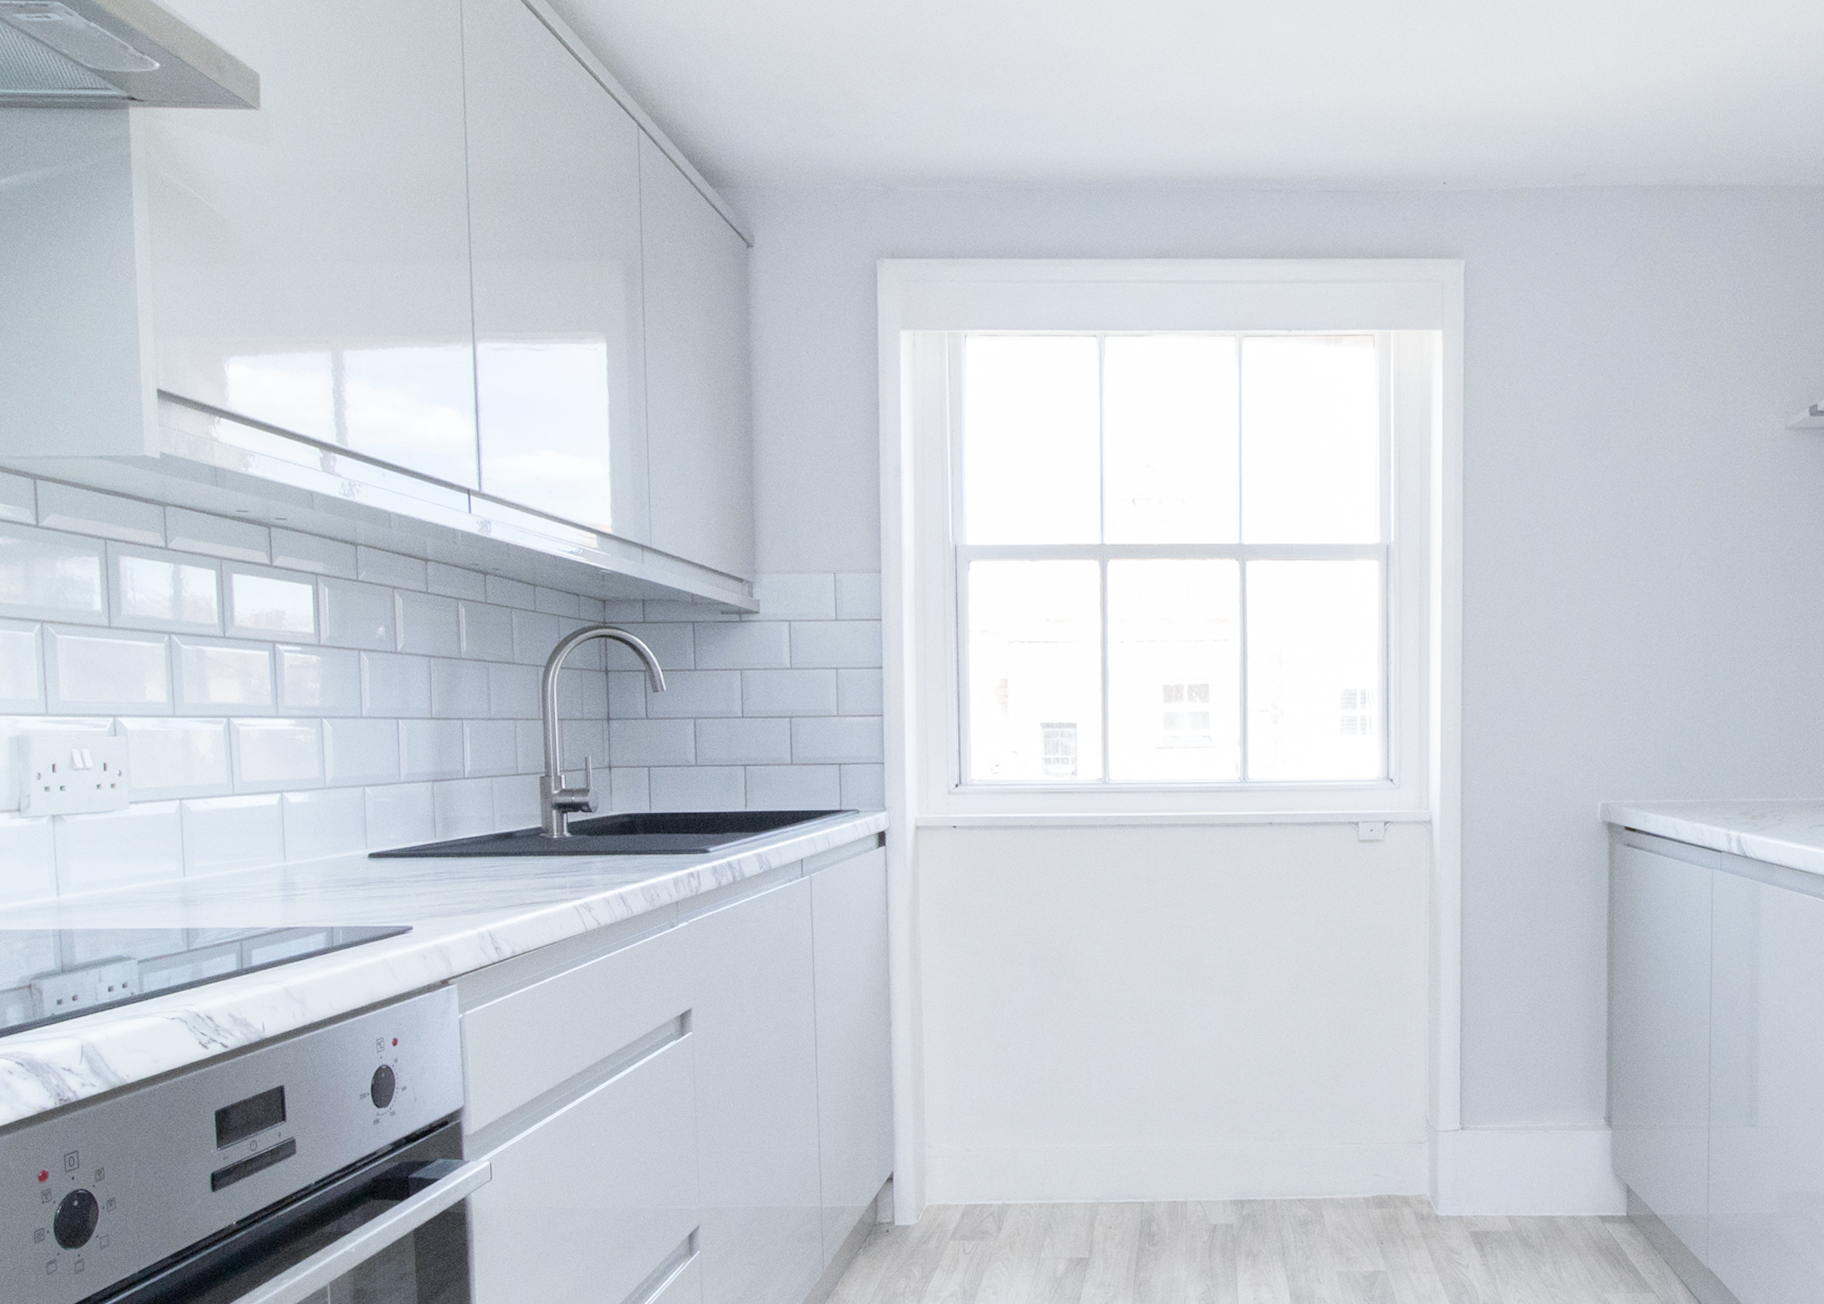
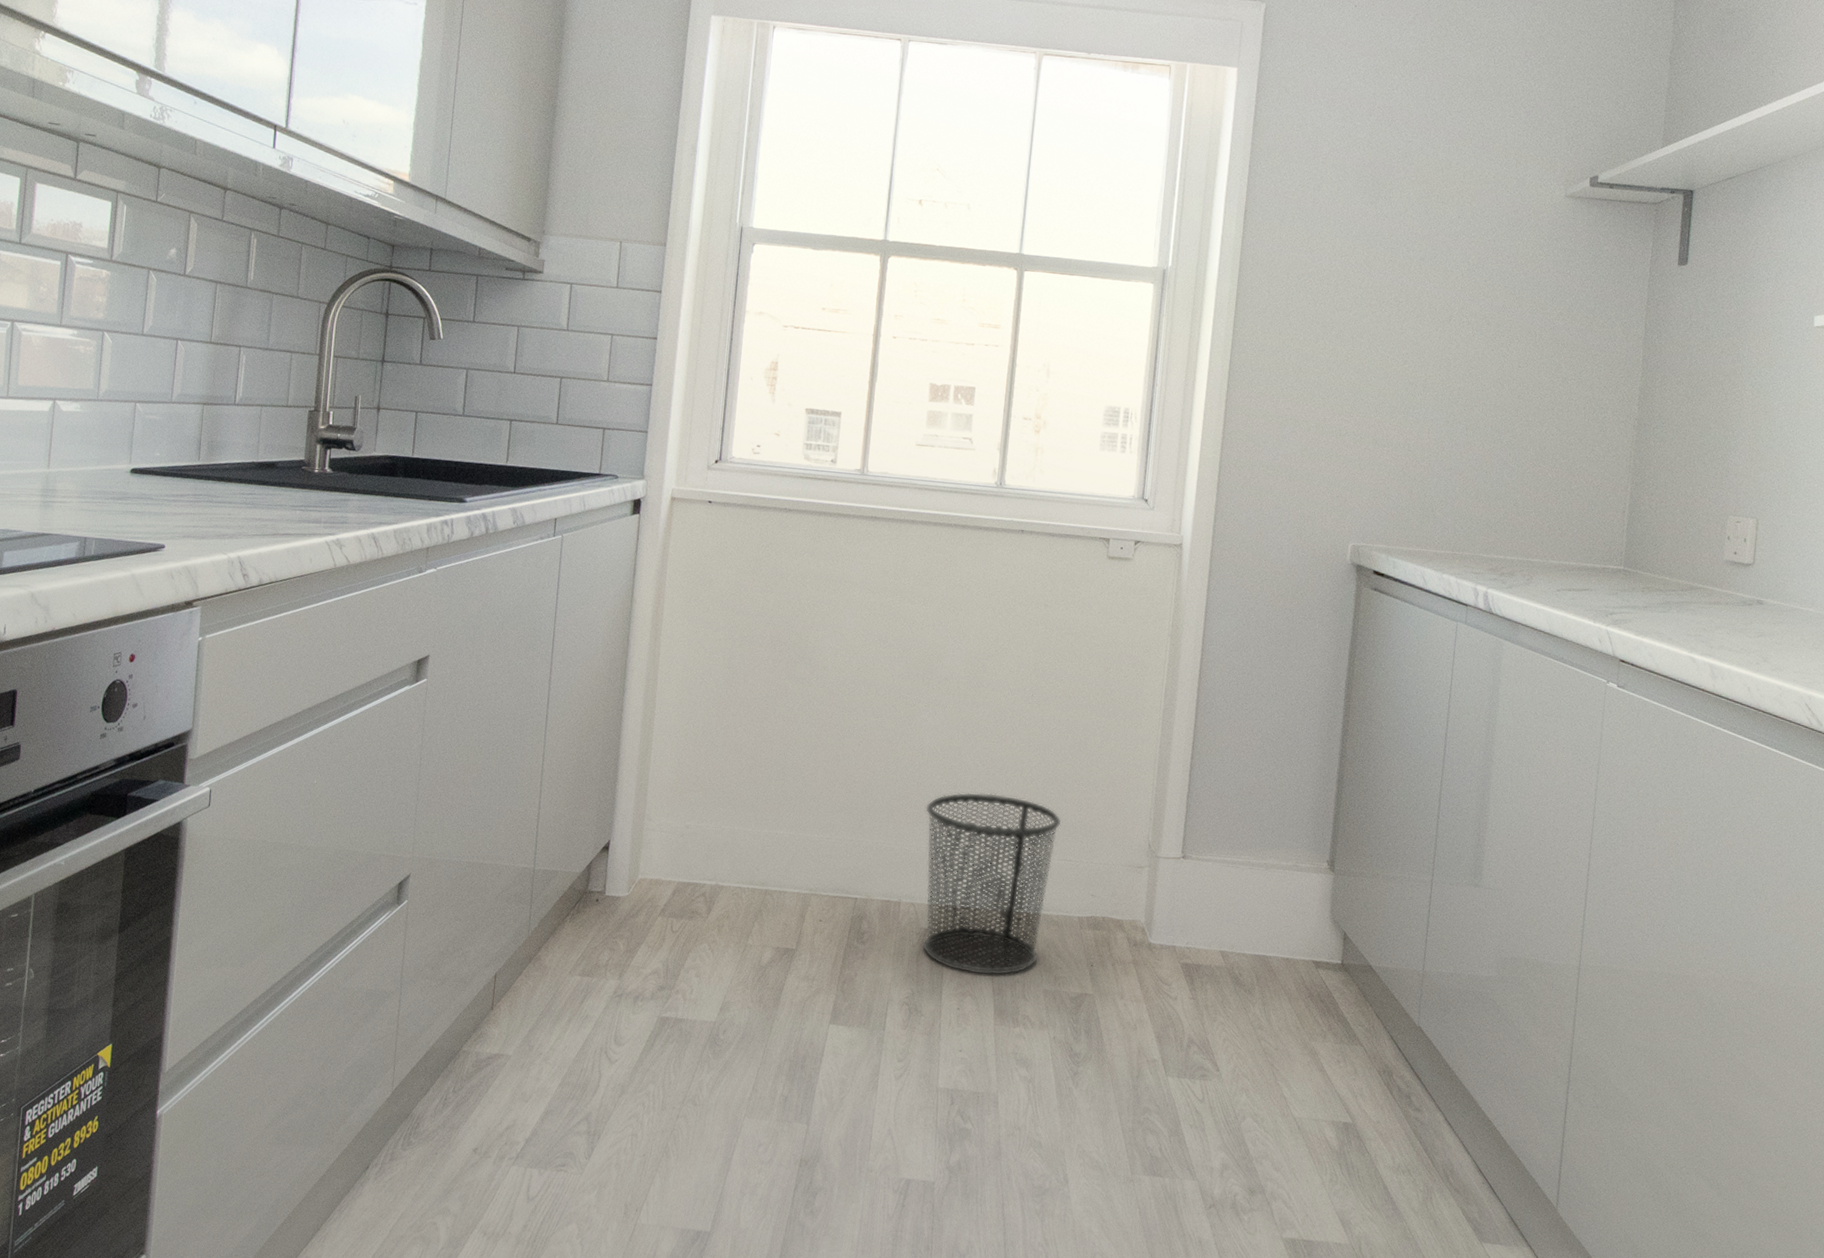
waste bin: none [1203,1086,1338,1263] -> present [922,792,1061,976]

